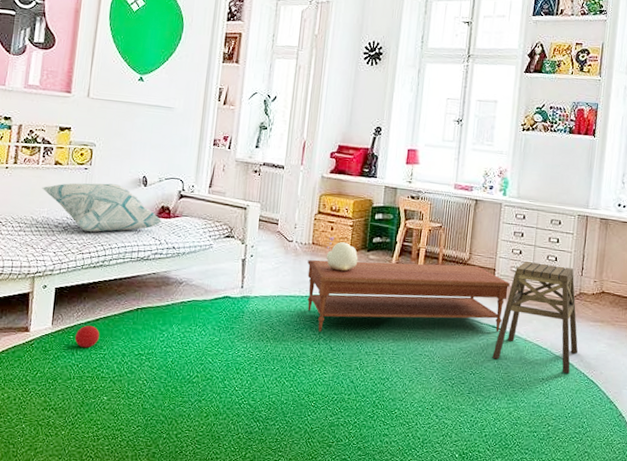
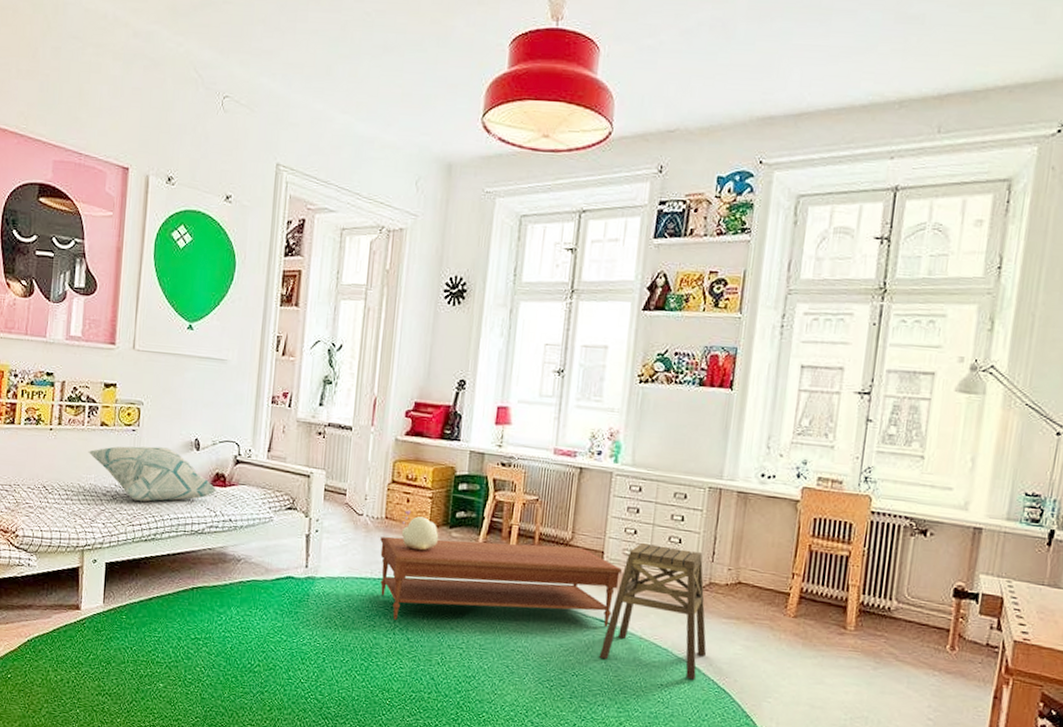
ball: present [74,325,100,348] -> none [127,604,154,630]

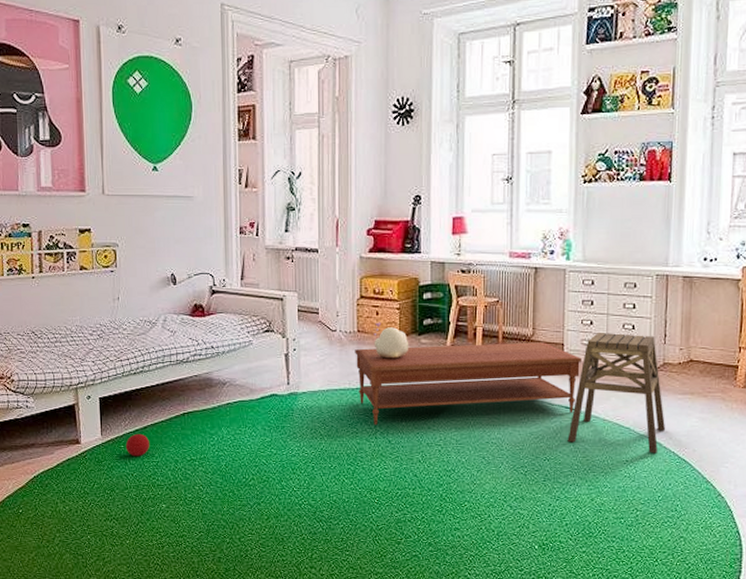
decorative pillow: present [88,446,216,502] -> none [71,285,196,337]
ball: none [127,604,154,630] -> present [125,433,150,457]

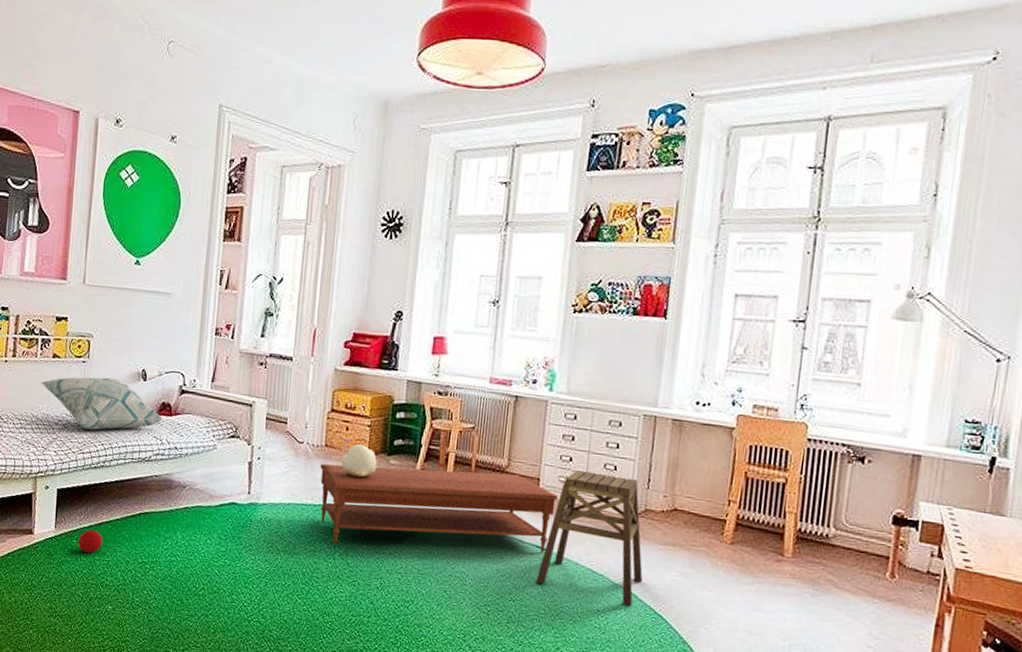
decorative pillow: none [71,285,196,337] -> present [41,377,162,430]

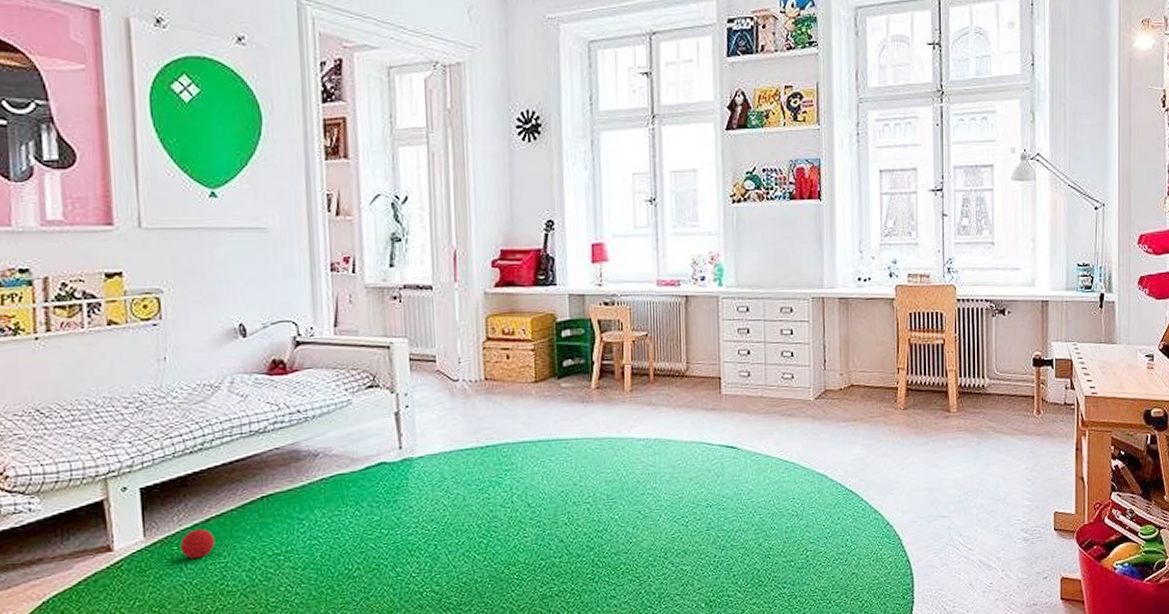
decorative pillow: present [41,377,162,430] -> none [94,340,275,408]
coffee table: present [320,463,557,553] -> none [482,377,740,488]
plush toy: present [340,438,378,478] -> none [504,367,548,409]
stool: present [536,469,643,606] -> none [730,361,831,488]

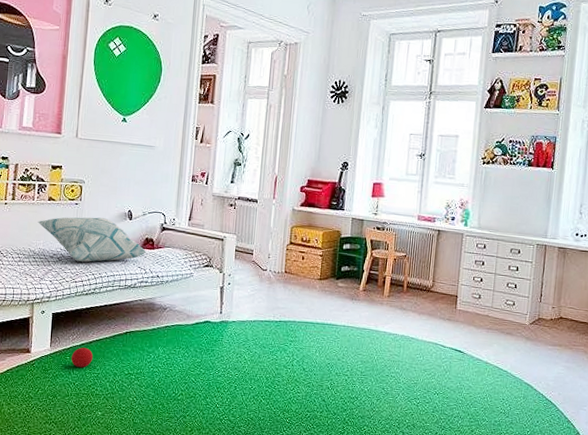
decorative pillow: none [94,340,275,408] -> present [37,217,146,262]

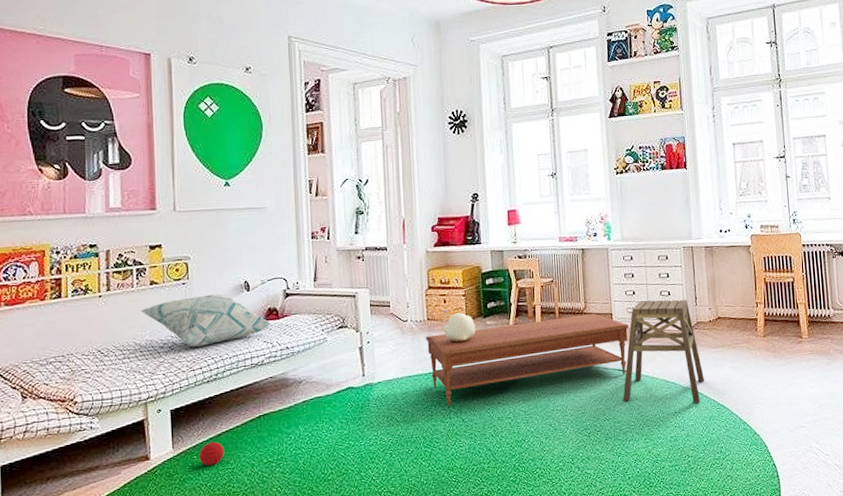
coffee table: none [281,287,471,355] -> present [426,314,629,406]
plush toy: none [298,265,328,298] -> present [442,309,476,342]
stool: none [455,288,537,395] -> present [623,299,705,403]

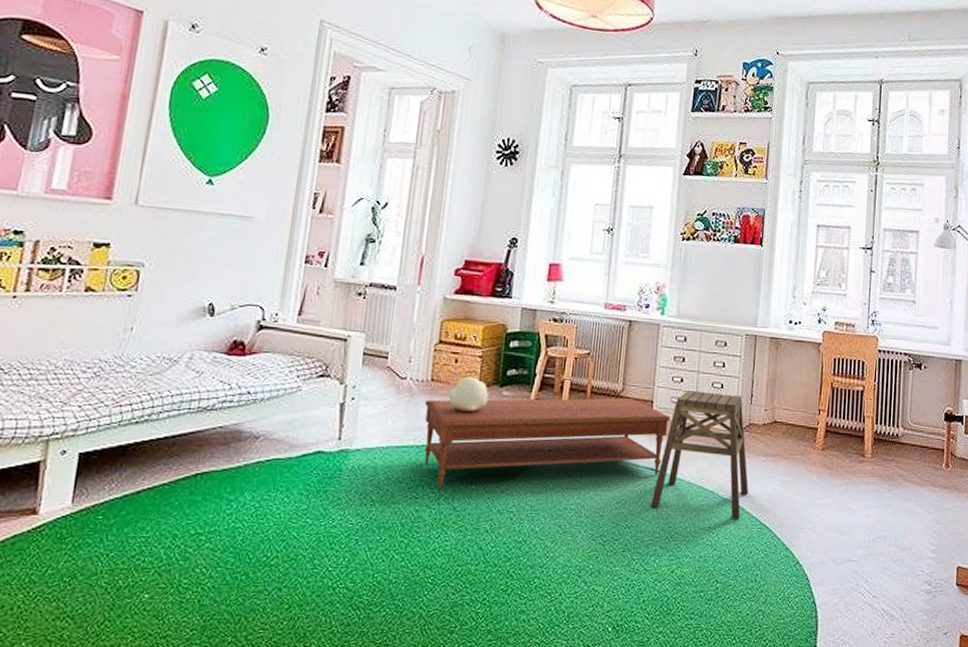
decorative pillow: present [140,294,270,347] -> none [65,313,233,377]
ball: present [198,441,225,466] -> none [104,499,142,531]

